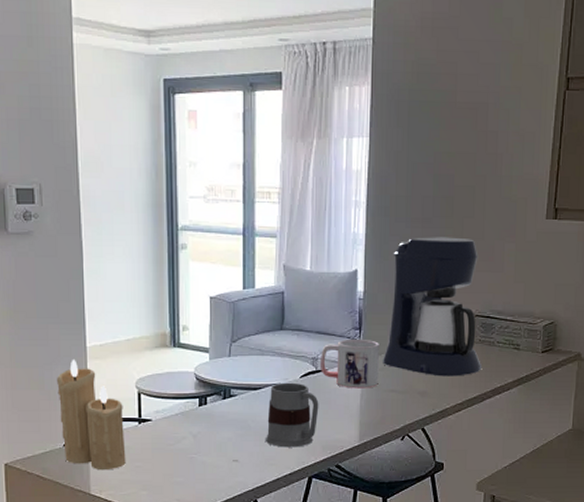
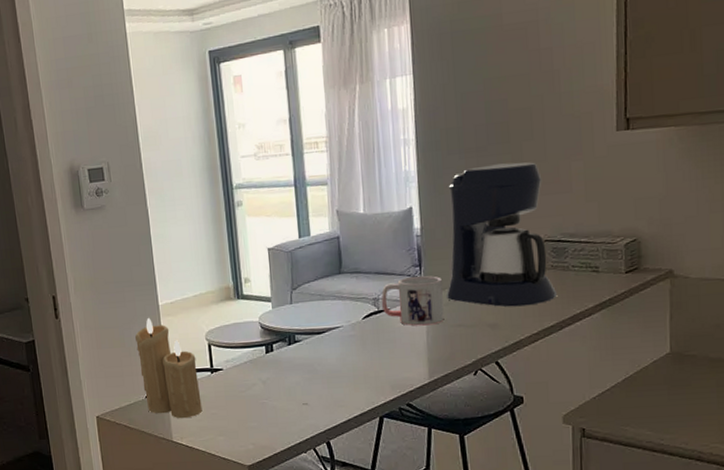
mug: present [265,382,319,448] -> none [332,324,385,389]

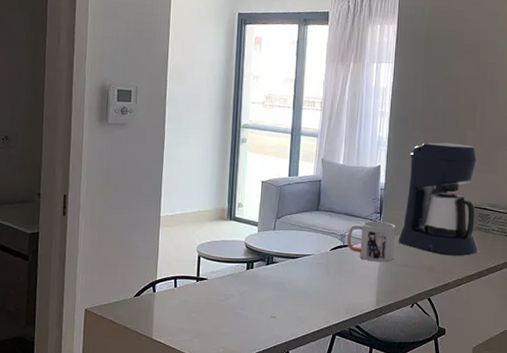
candle: present [135,317,202,419] -> none [133,225,186,320]

